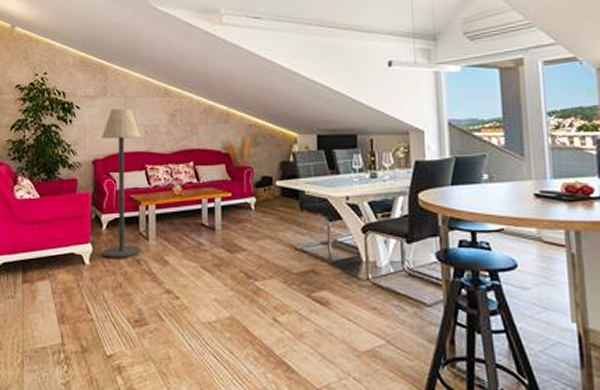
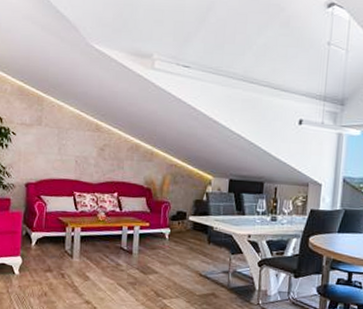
floor lamp: present [101,108,141,258] -> none [30,138,71,271]

